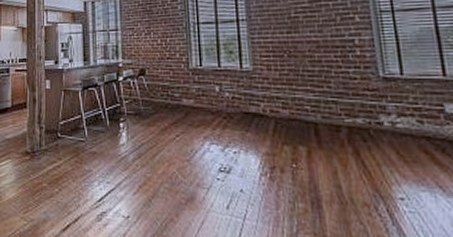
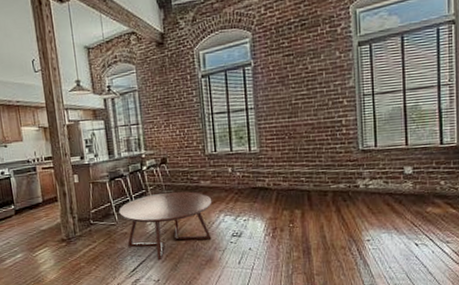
coffee table: none [89,108,196,192] -> present [119,191,212,261]

